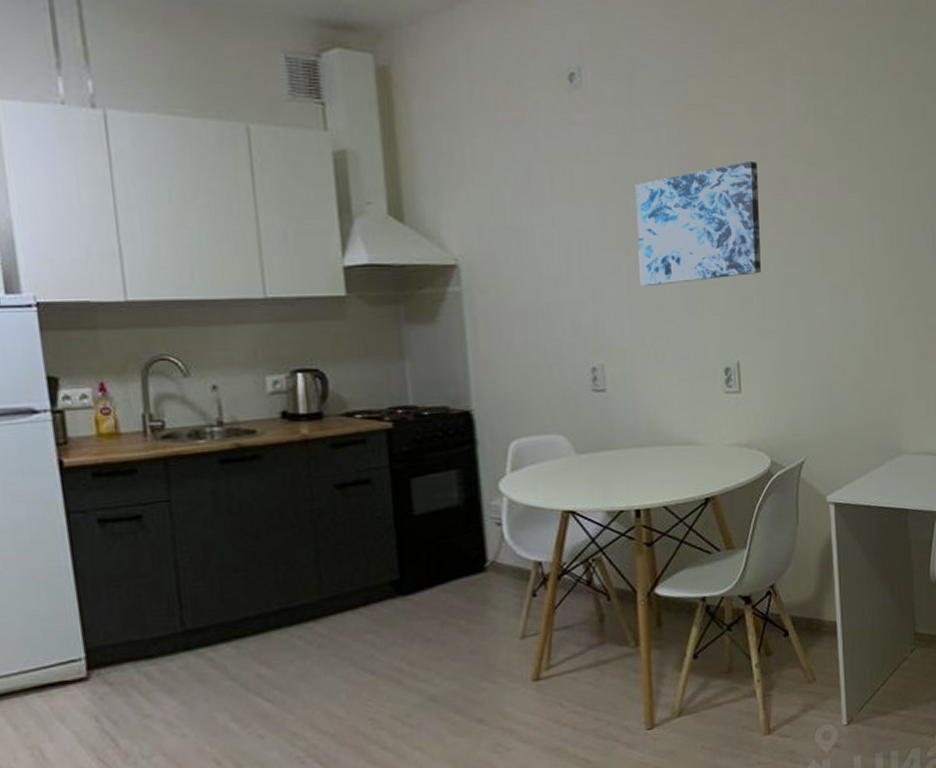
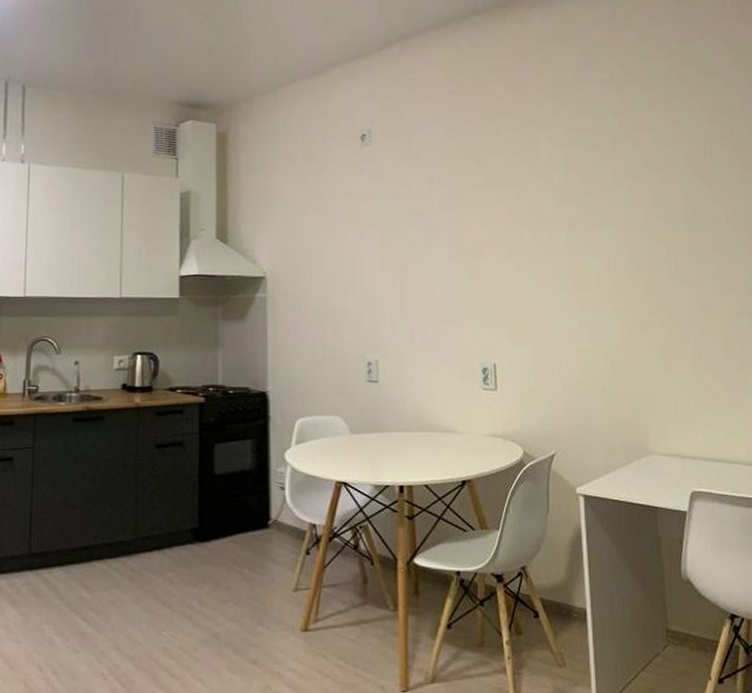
wall art: present [635,160,761,287] -> none [410,199,516,298]

